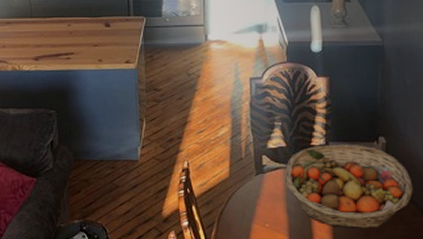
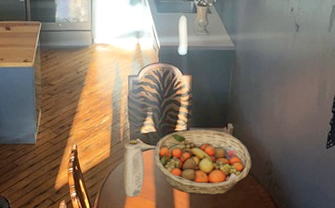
vase: none [247,156,273,230] -> present [123,140,144,198]

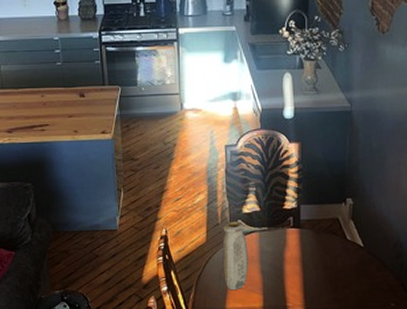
fruit basket: present [154,129,252,195] -> none [259,206,377,284]

